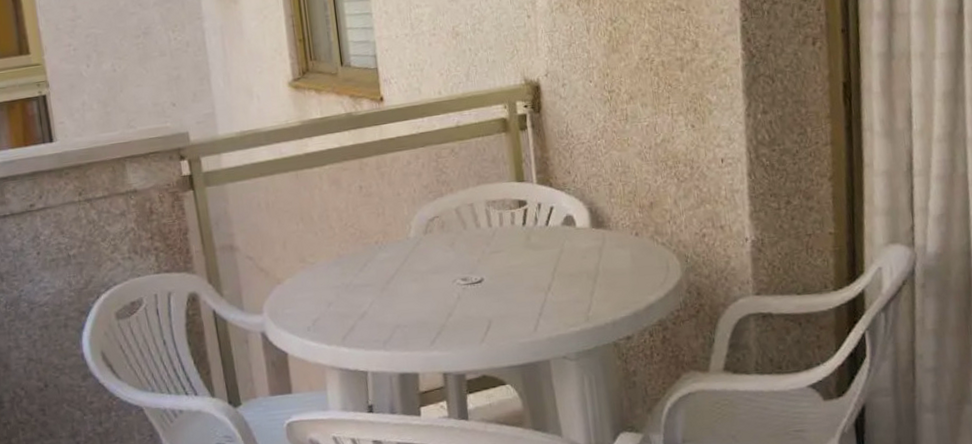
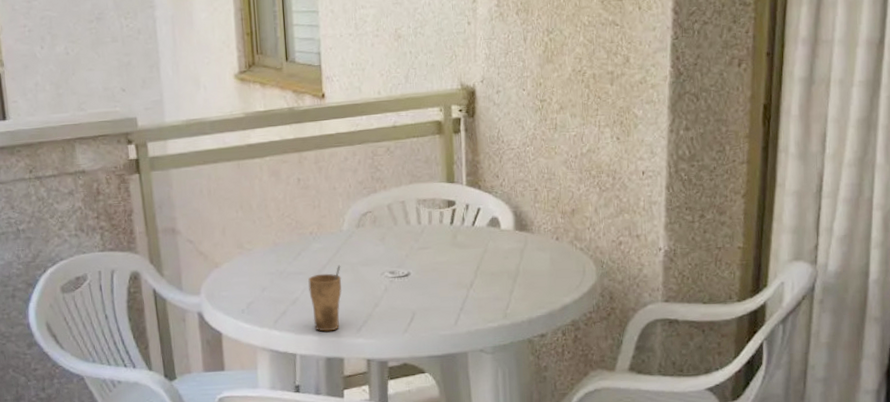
cup: none [376,274,413,346] -> present [308,265,342,332]

